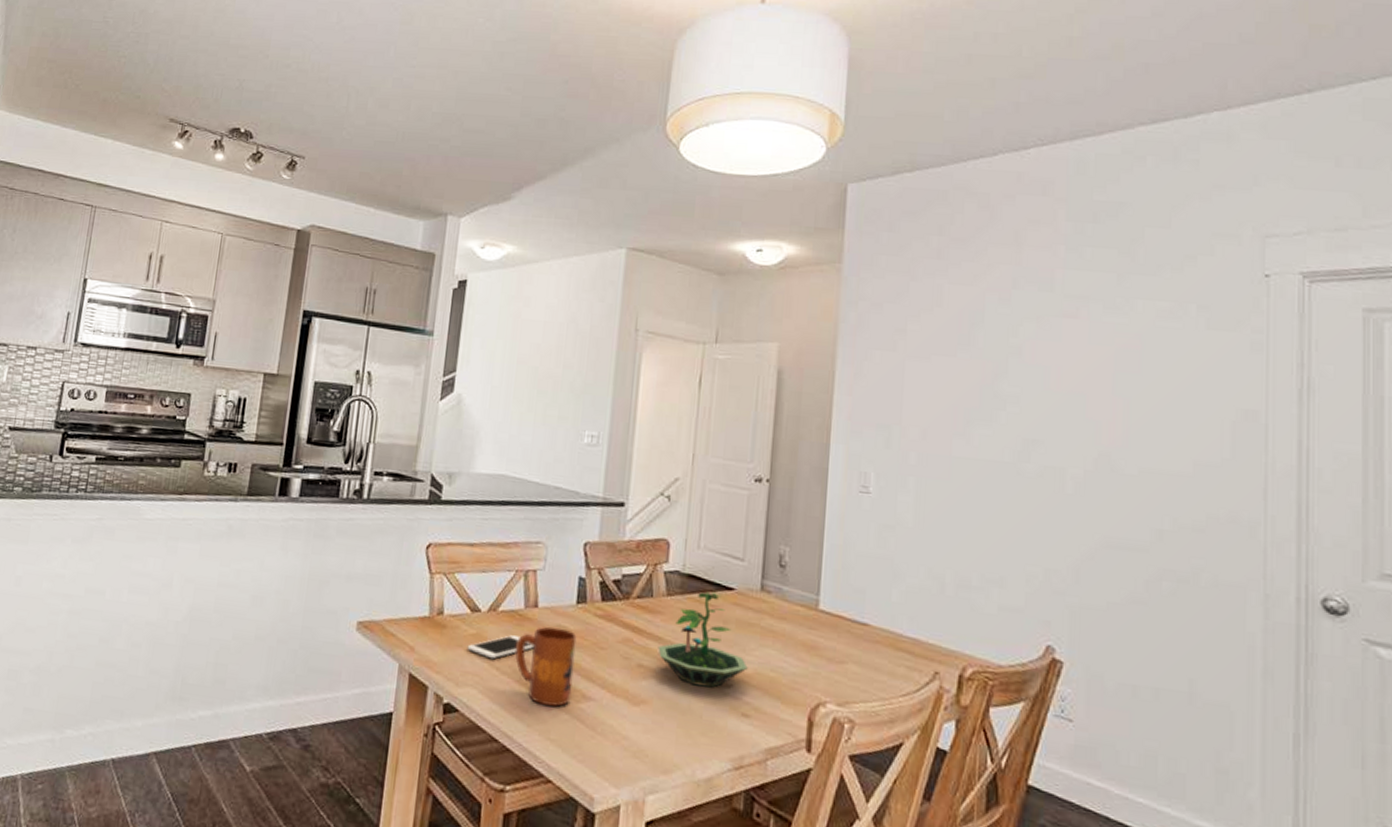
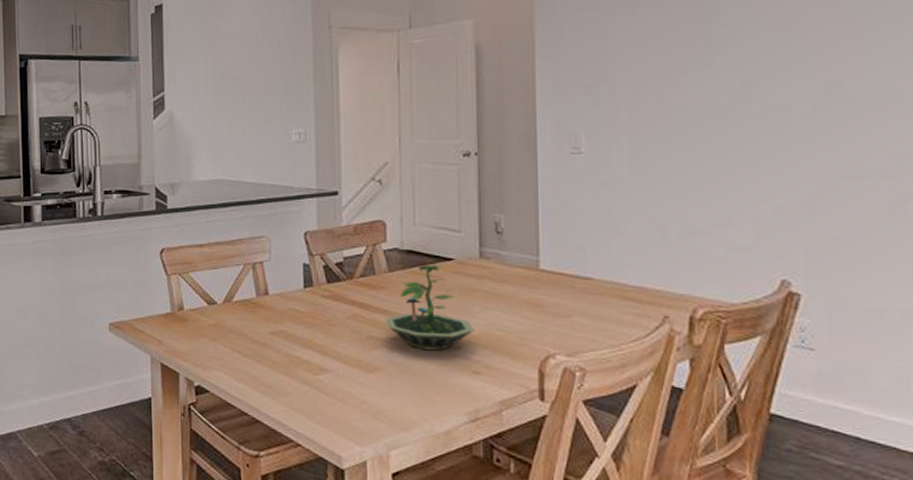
cell phone: present [467,635,535,660] -> none [209,322,270,344]
mug: present [515,626,577,707] -> none [252,310,309,380]

